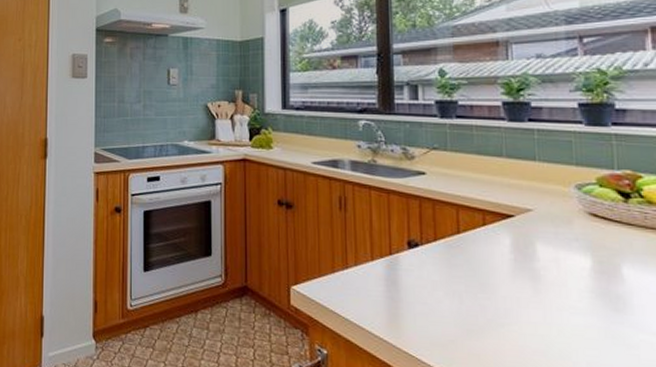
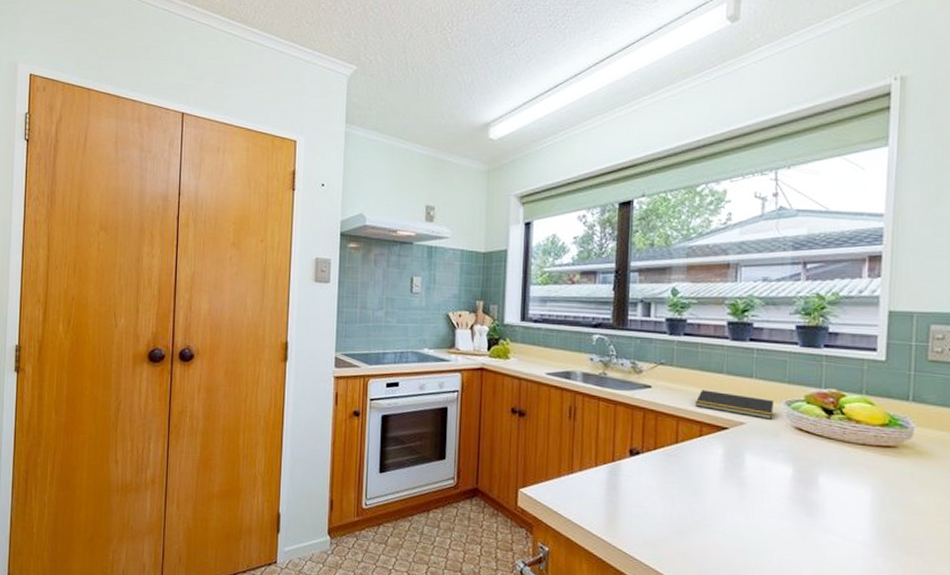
notepad: none [474,175,563,205] -> present [694,390,774,419]

